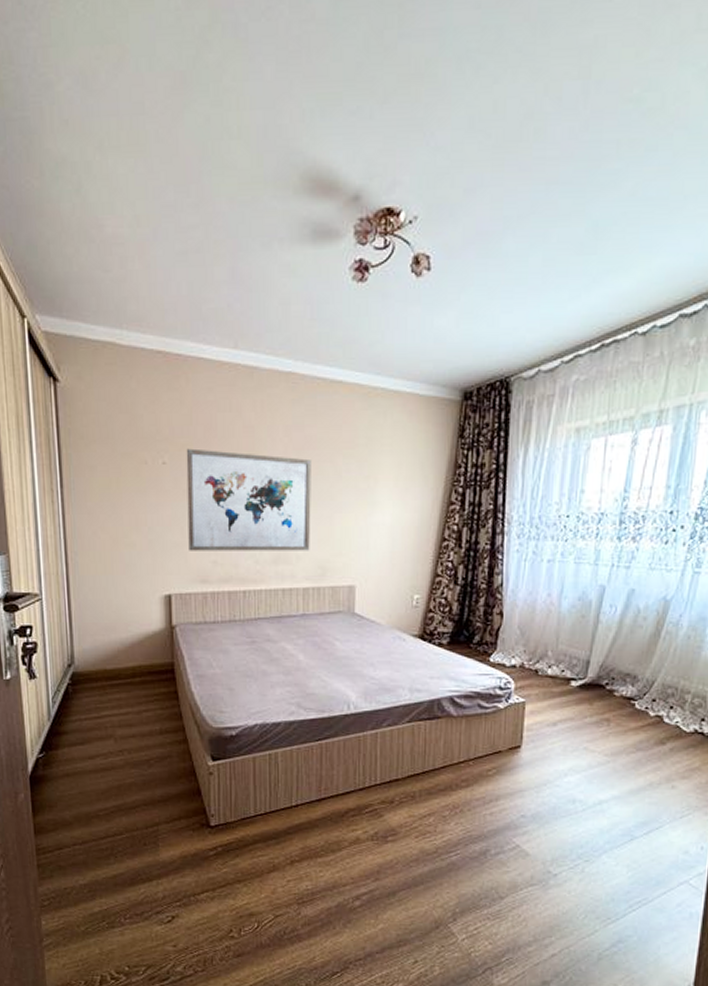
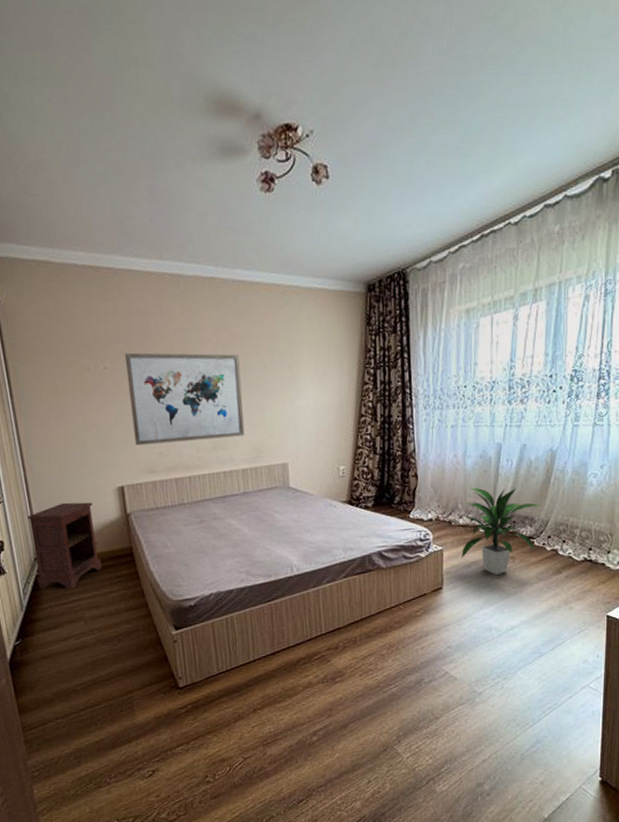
nightstand: none [65,606,139,702] -> present [27,502,102,589]
indoor plant: none [547,634,646,738] -> present [461,487,540,575]

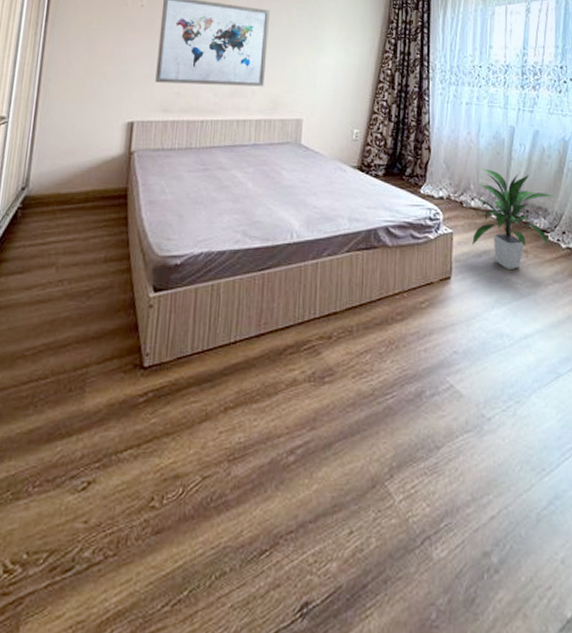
nightstand: present [27,502,102,589] -> none [17,131,98,227]

